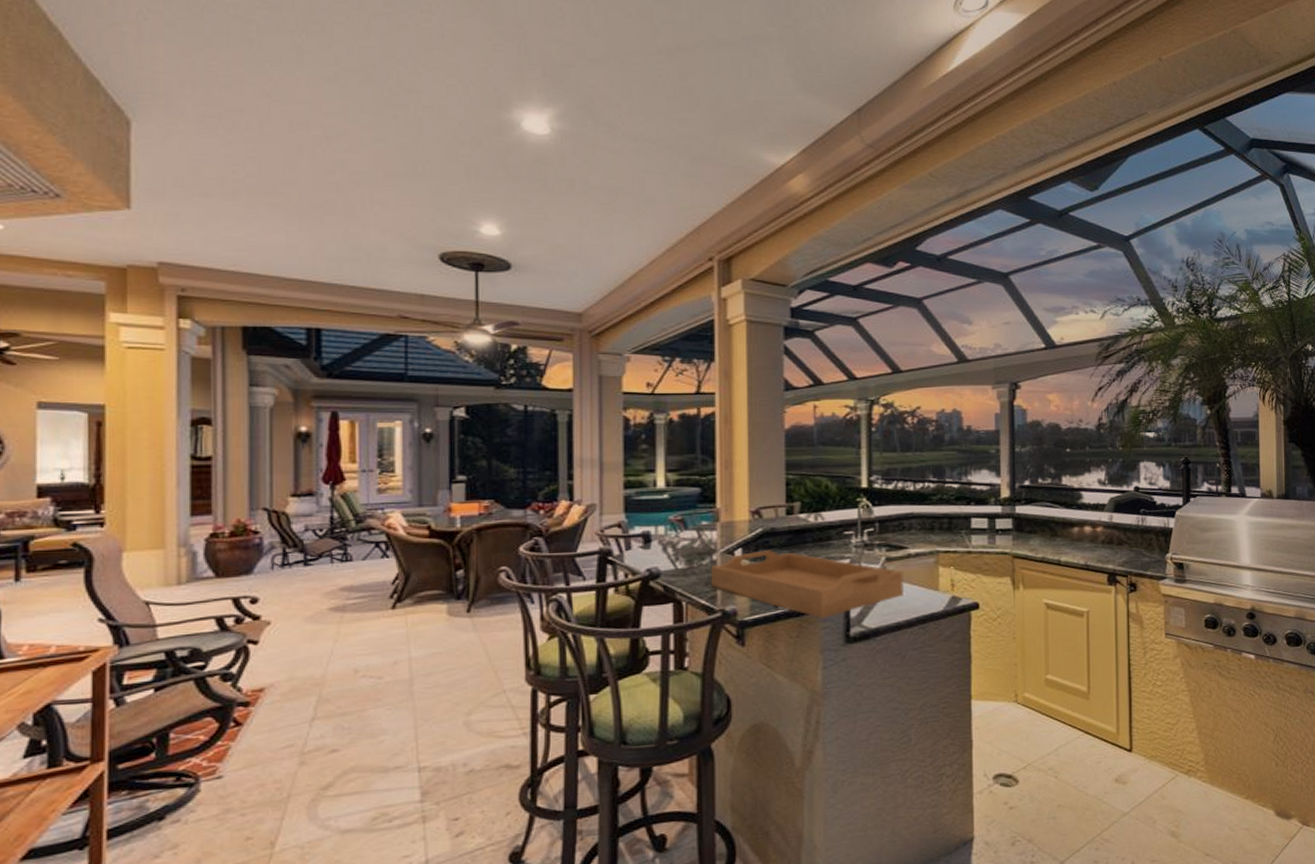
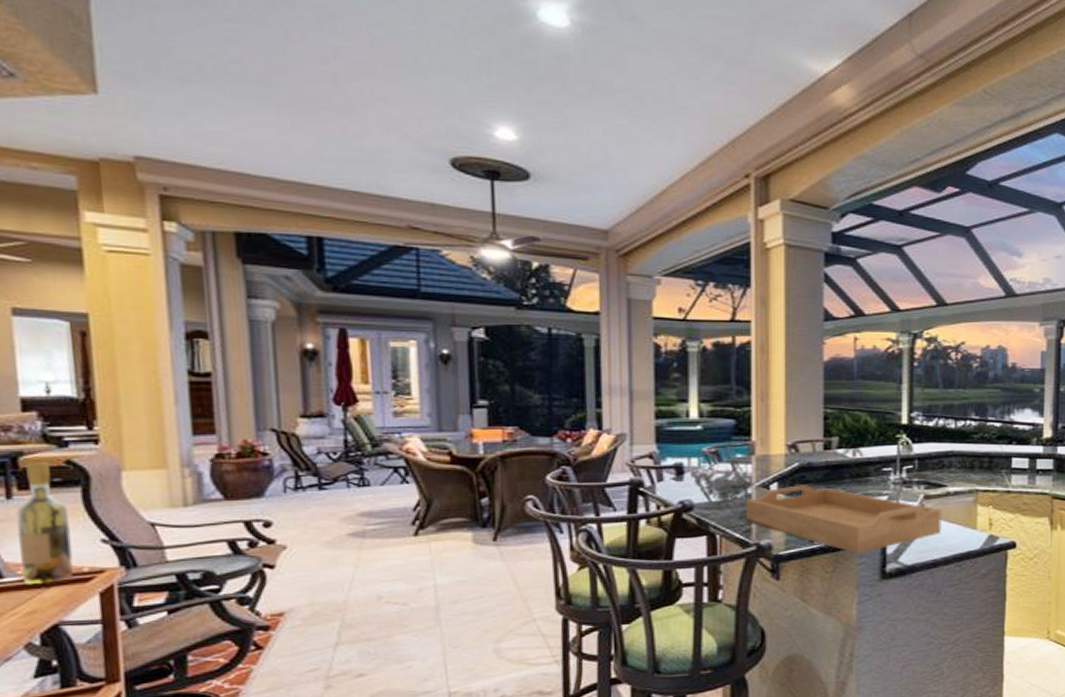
bottle: none [22,544,71,666] -> present [16,461,73,586]

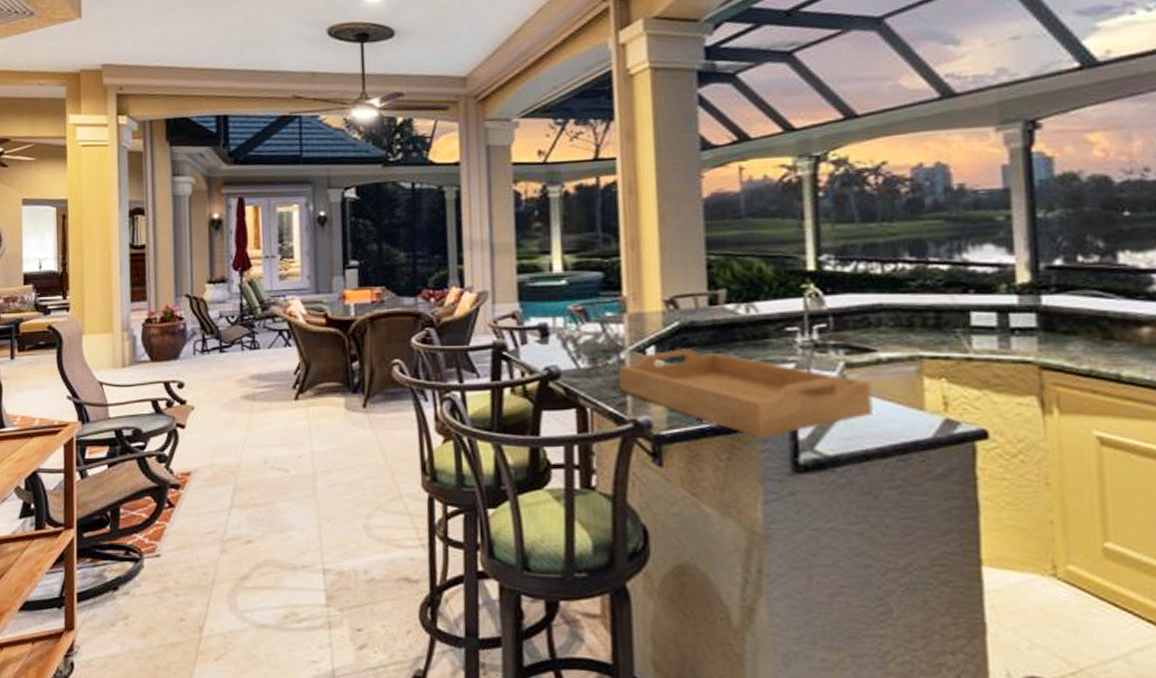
bottle: present [16,461,73,586] -> none [16,326,49,435]

